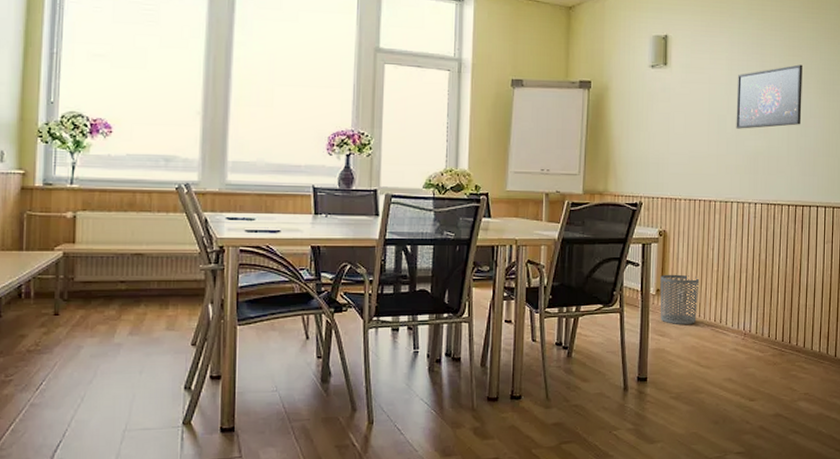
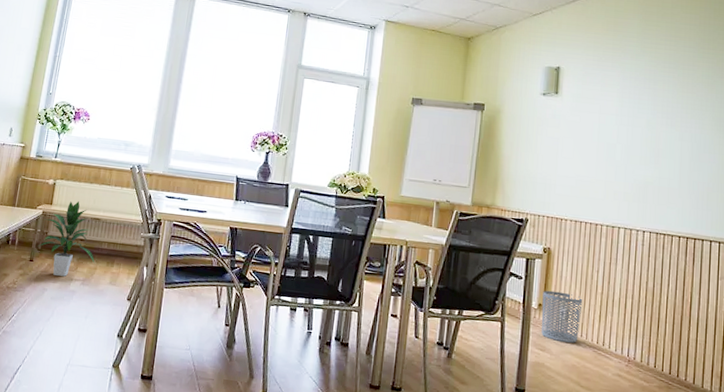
indoor plant: none [62,235,143,328] -> present [37,201,95,277]
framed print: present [736,64,803,129] -> none [625,101,697,159]

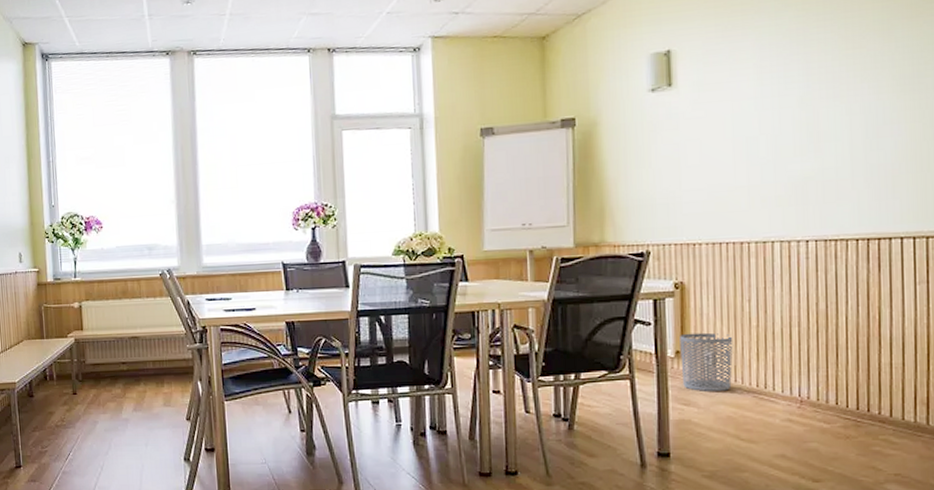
indoor plant: present [37,201,95,277] -> none [78,321,142,405]

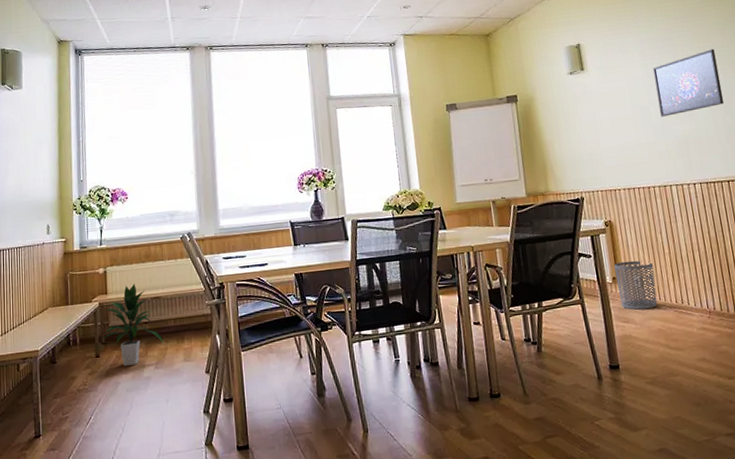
indoor plant: none [78,321,142,405] -> present [101,284,164,366]
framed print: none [771,58,871,151] -> present [653,49,724,117]

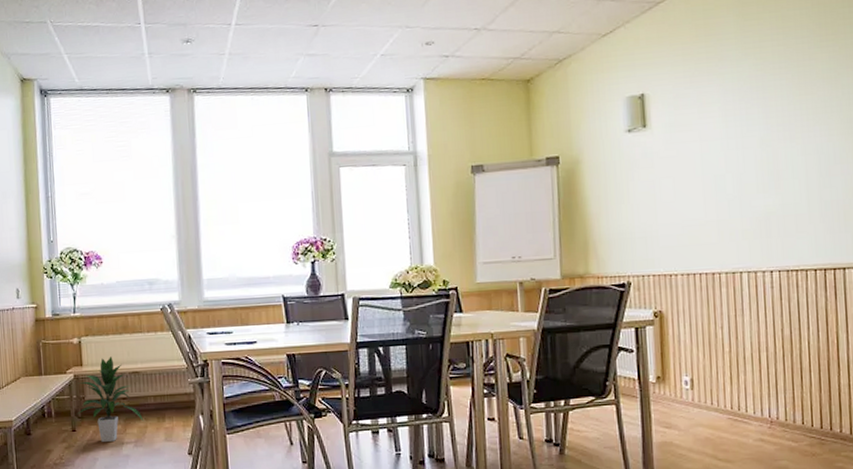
waste bin: present [614,260,658,310] -> none [660,358,709,415]
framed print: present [653,49,724,117] -> none [735,103,824,188]

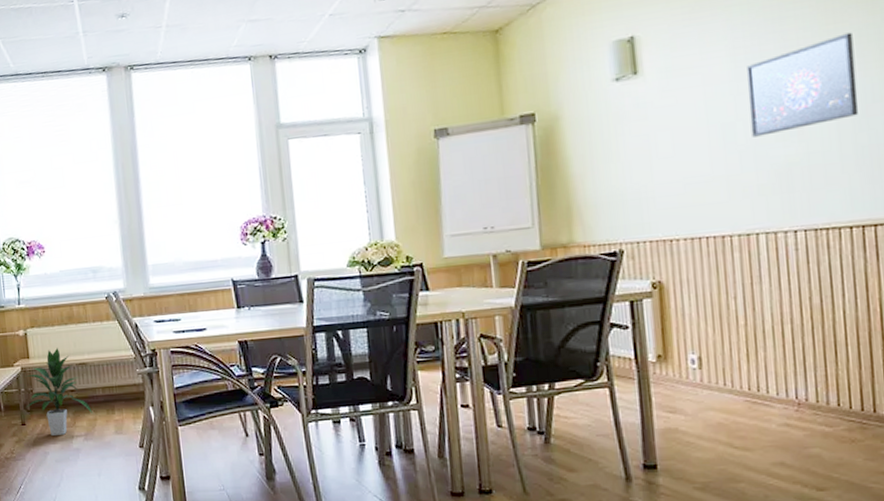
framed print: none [735,103,824,188] -> present [746,32,859,137]

